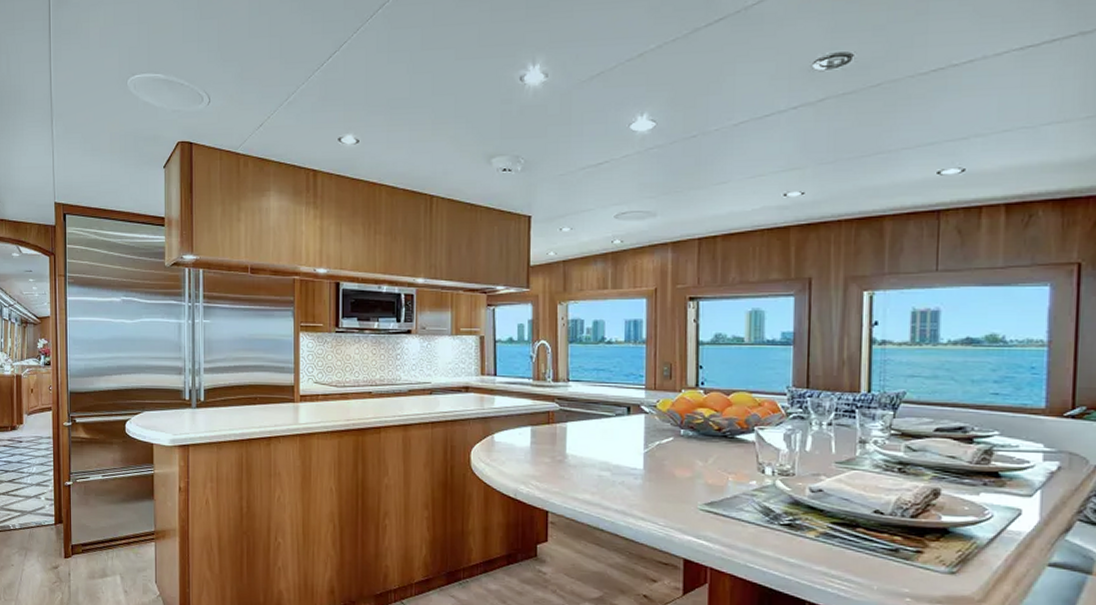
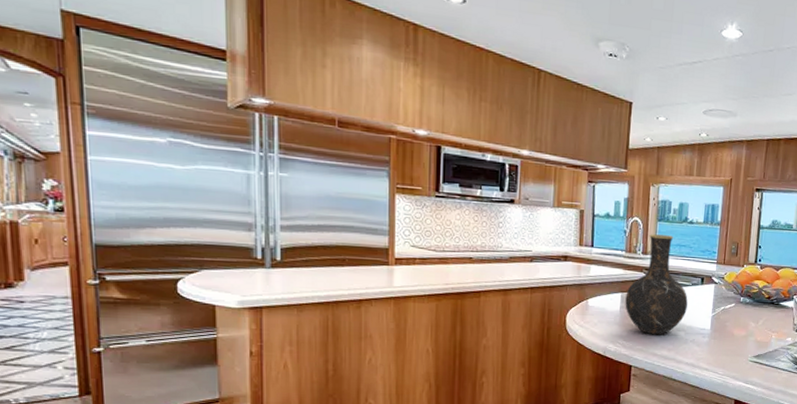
vase: none [536,358,612,476] -> present [625,234,688,335]

